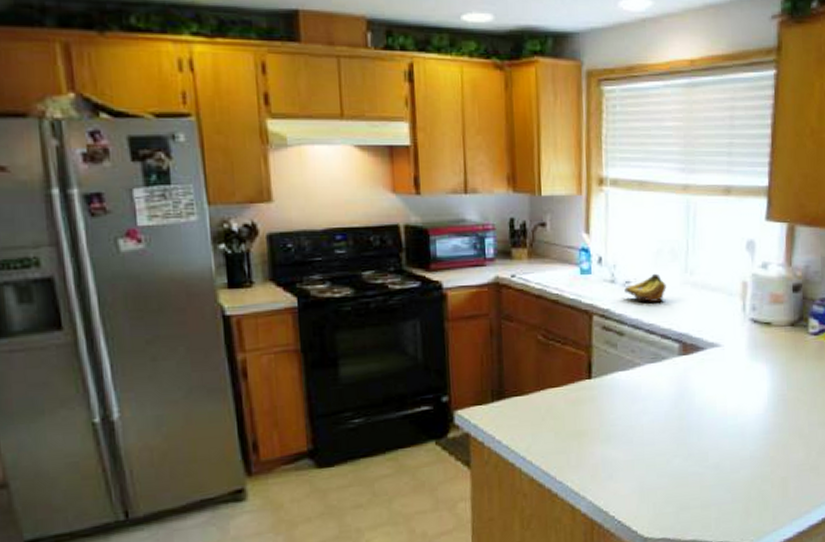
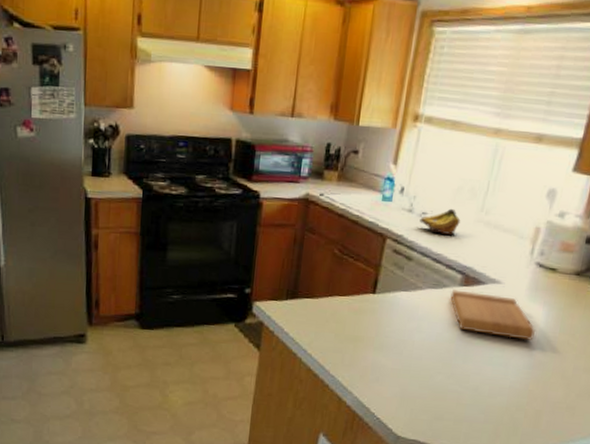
cutting board: none [671,359,765,404] -> present [450,289,536,340]

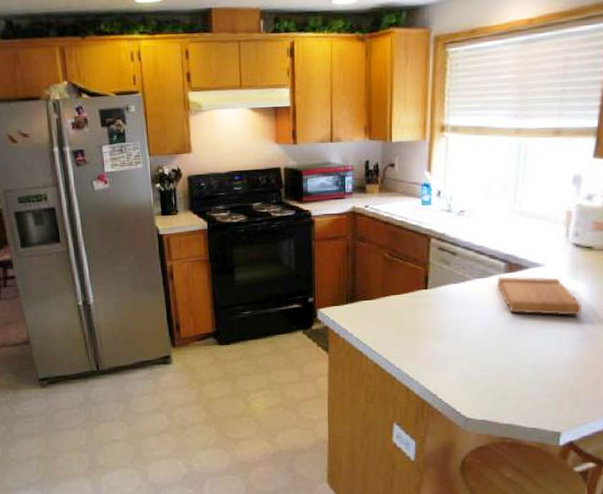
fruit: present [419,208,460,235] -> none [459,204,496,228]

